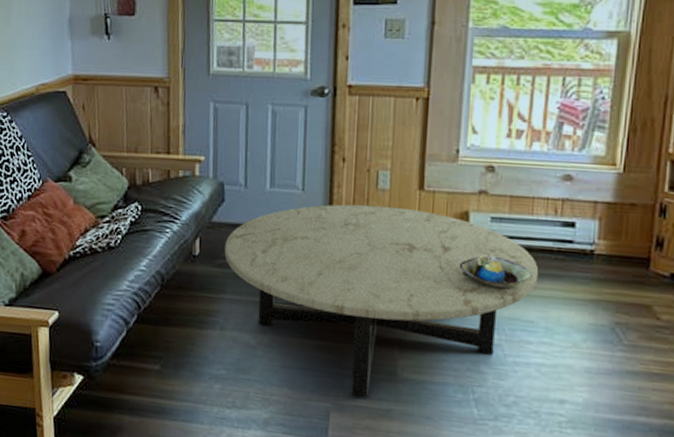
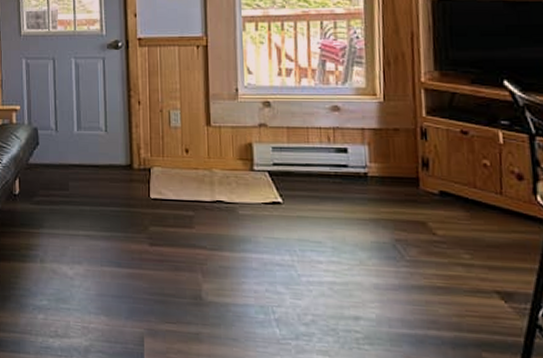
coffee table: present [224,204,539,397] -> none [41,141,321,321]
decorative bowl: present [459,254,532,289] -> none [248,181,315,213]

